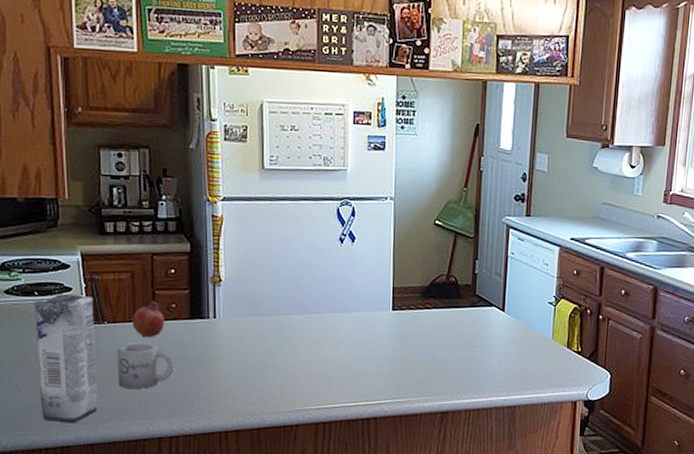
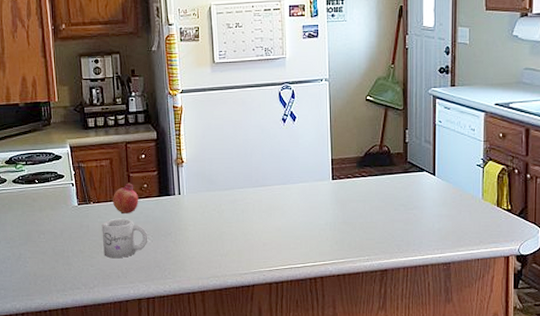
juice carton: present [34,294,98,423] -> none [35,181,89,289]

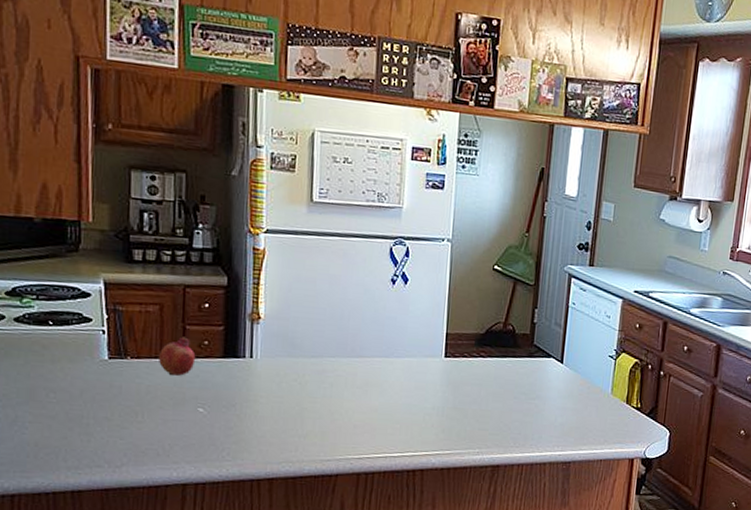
mug: present [101,219,148,258] -> none [139,381,204,431]

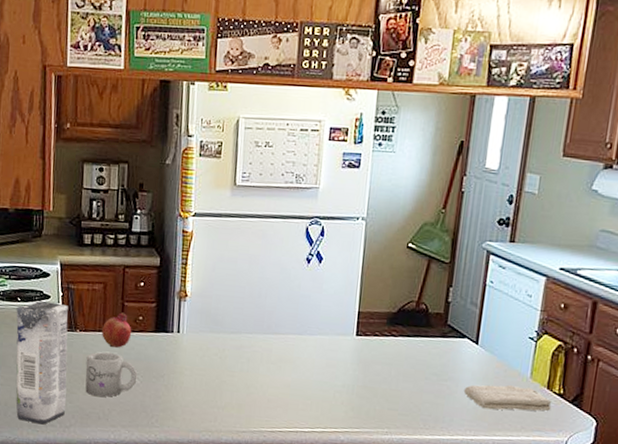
juice carton: none [47,325,116,466] -> present [16,301,68,425]
mug: none [139,381,204,431] -> present [85,352,138,397]
washcloth: none [550,400,631,426] -> present [463,384,553,411]

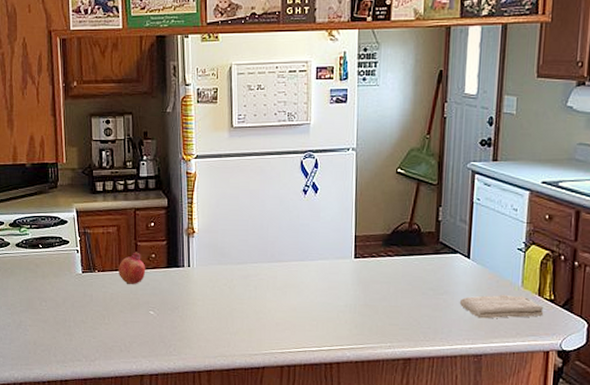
juice carton: present [16,301,68,425] -> none [38,246,90,360]
mug: present [85,352,138,397] -> none [106,289,154,331]

